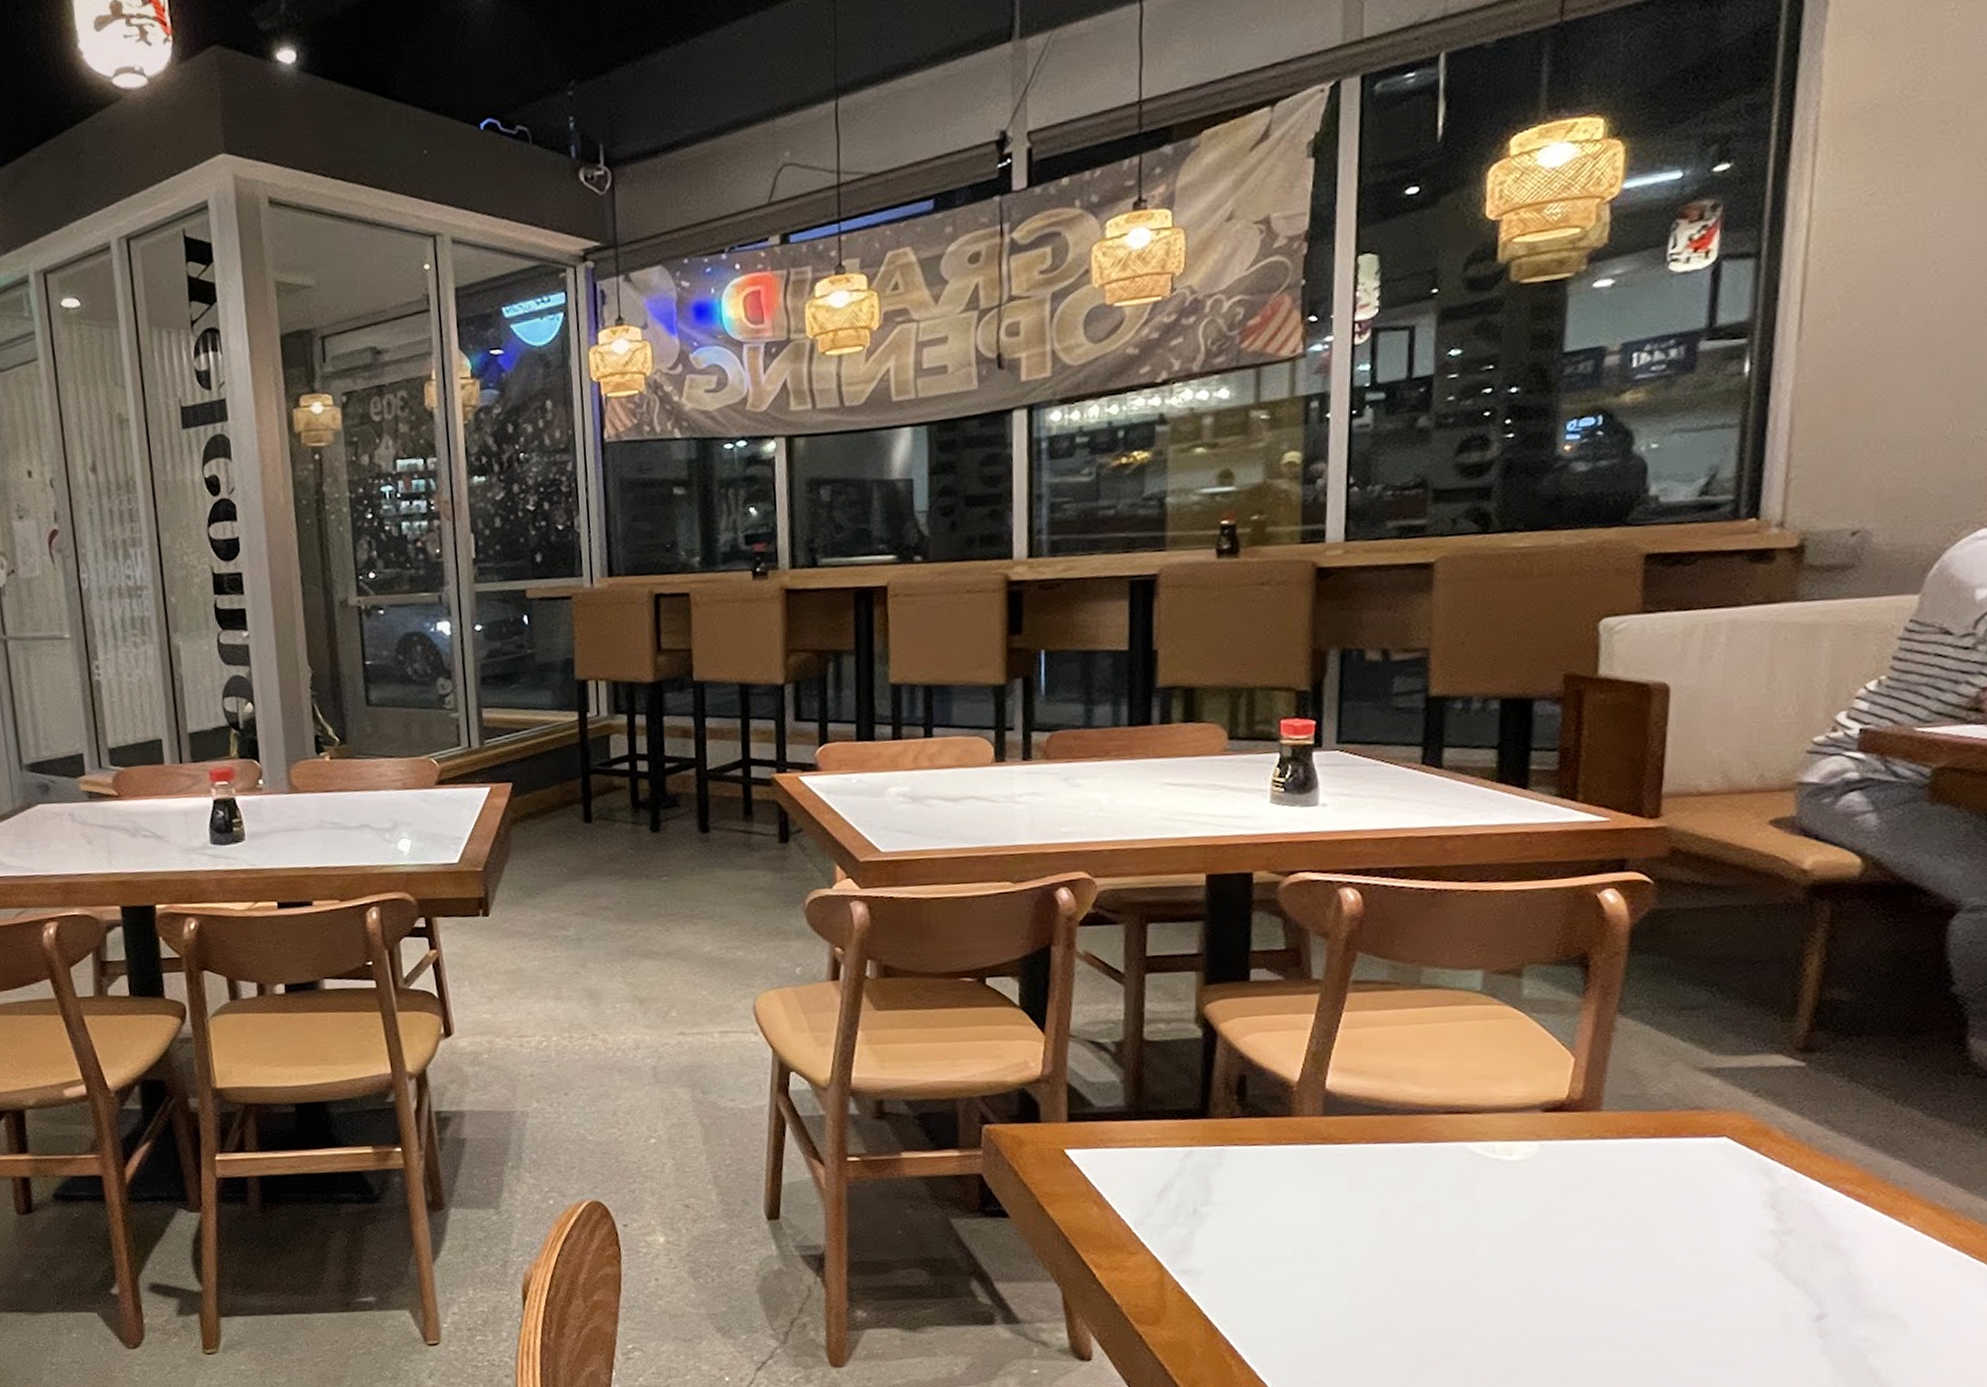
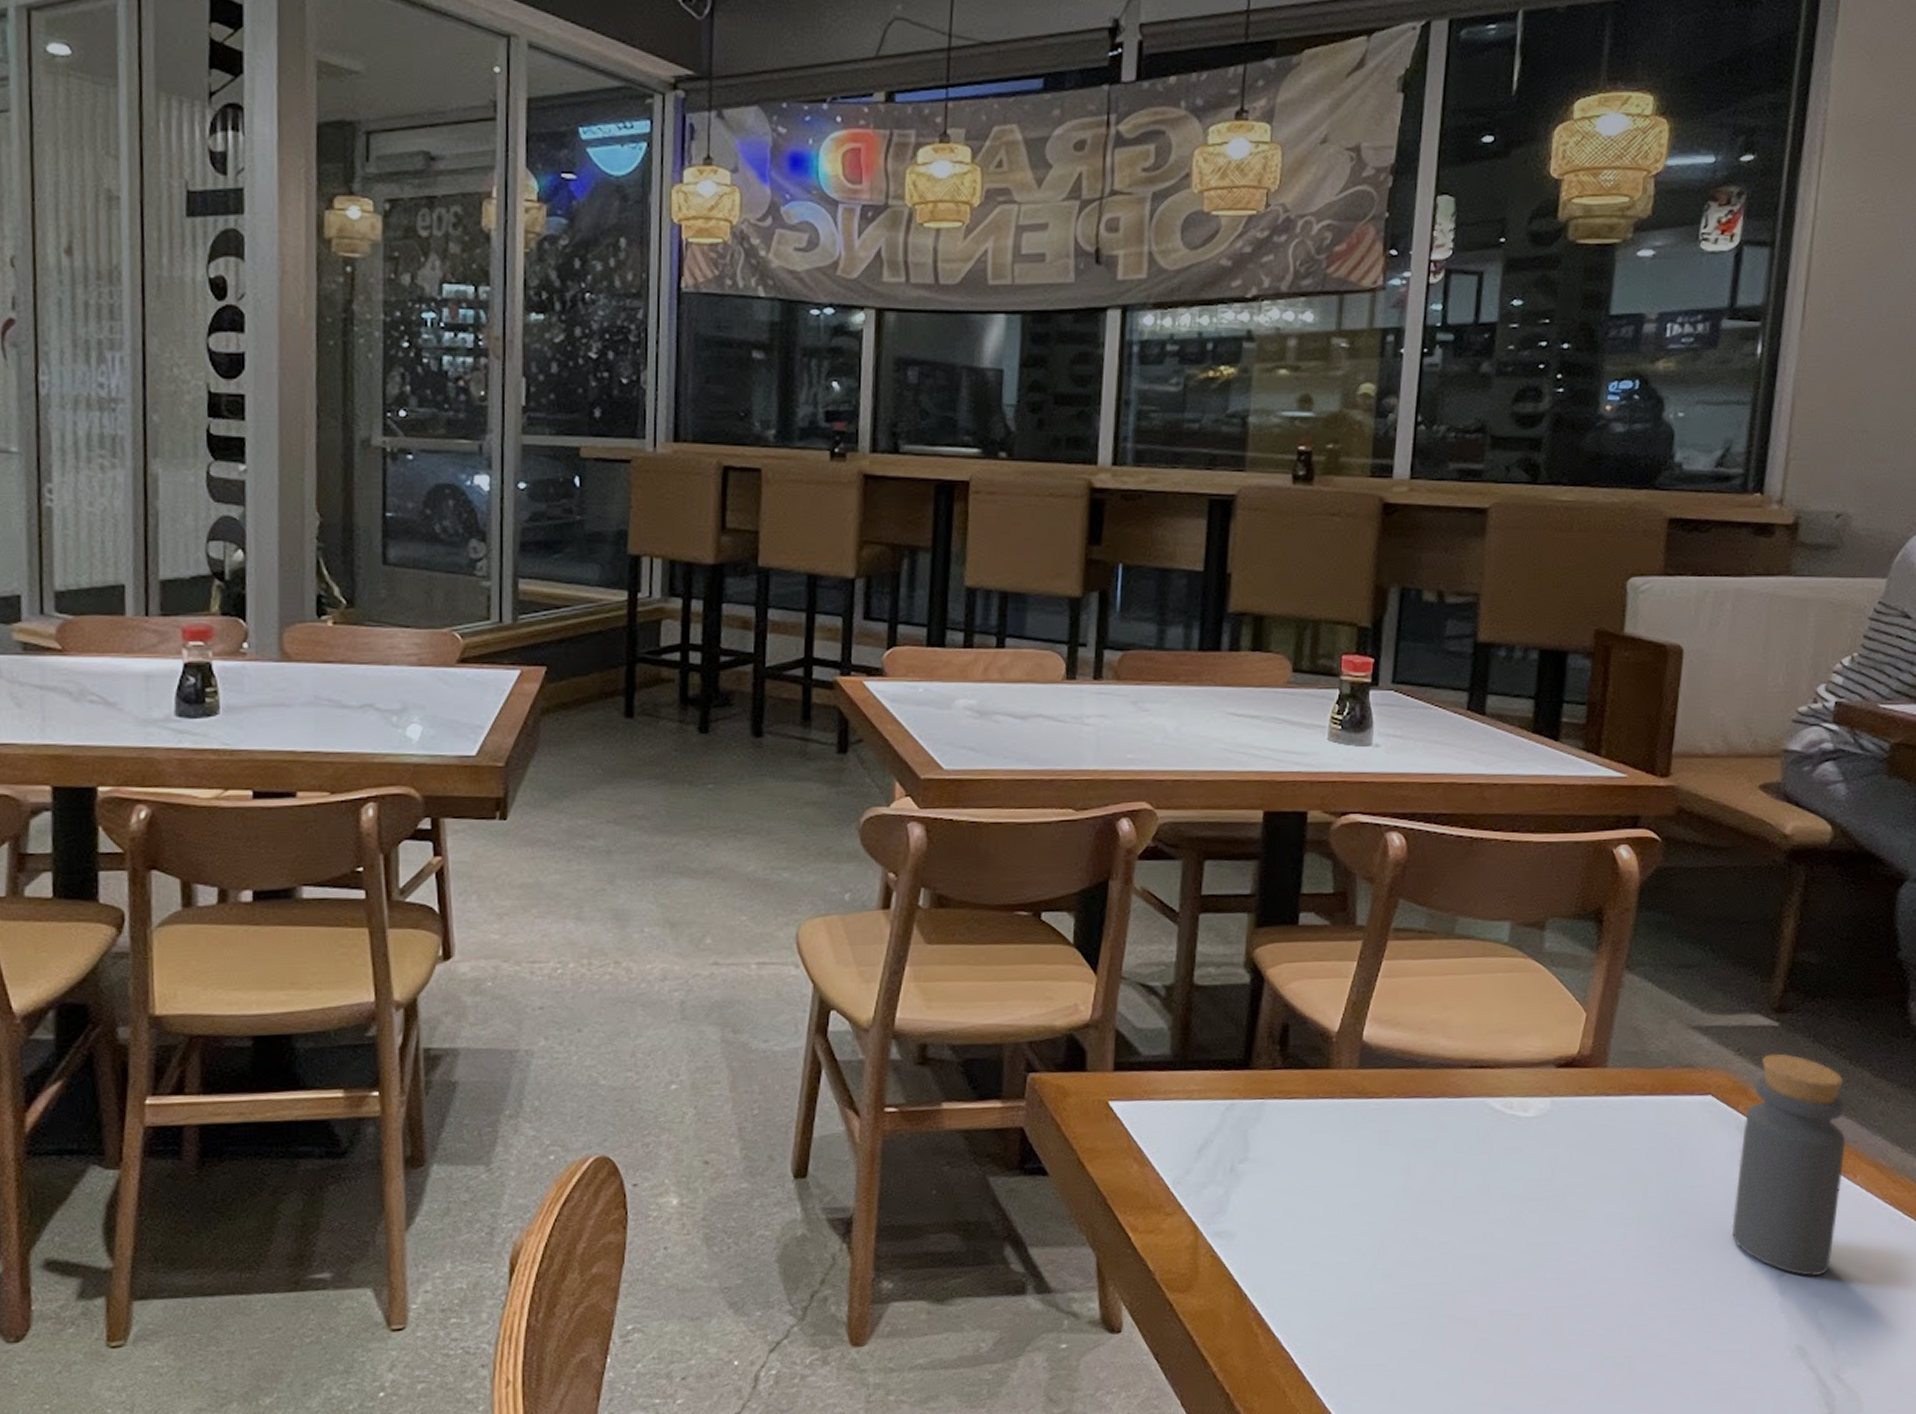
bottle: none [1758,1094,1895,1320] -> present [1731,1053,1846,1277]

